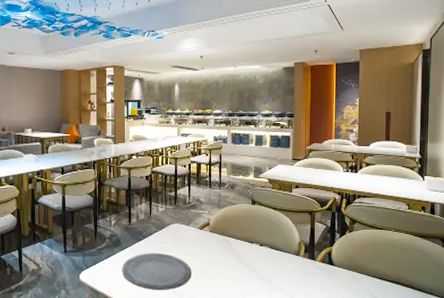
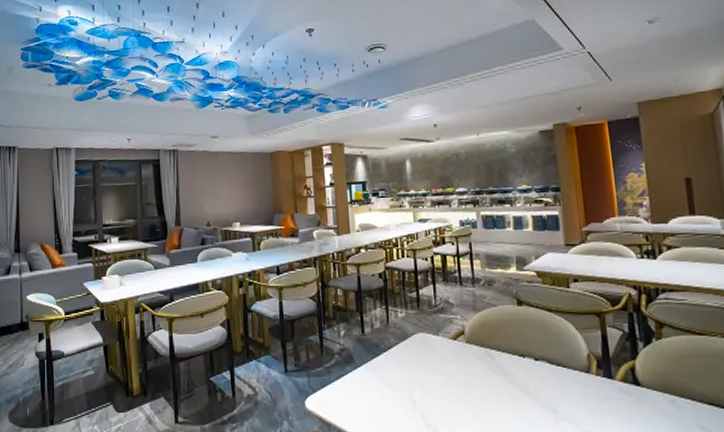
plate: present [122,252,192,290] -> none [357,371,447,421]

